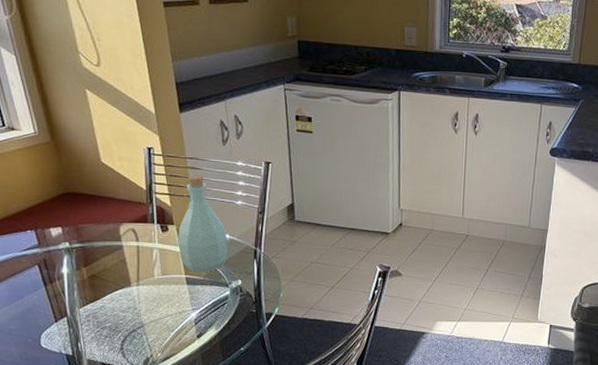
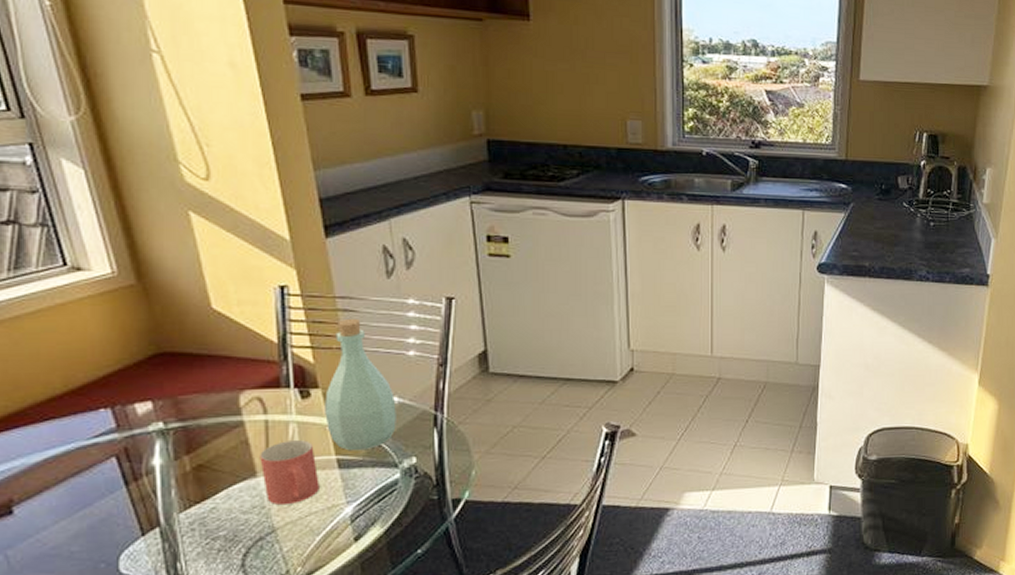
mug: none [133,262,174,308] -> present [260,440,319,506]

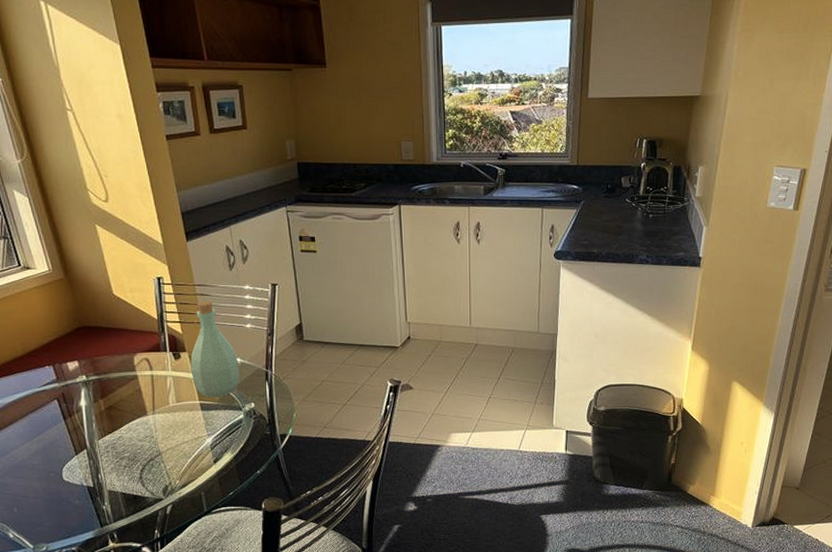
mug: present [260,440,319,506] -> none [149,390,189,436]

